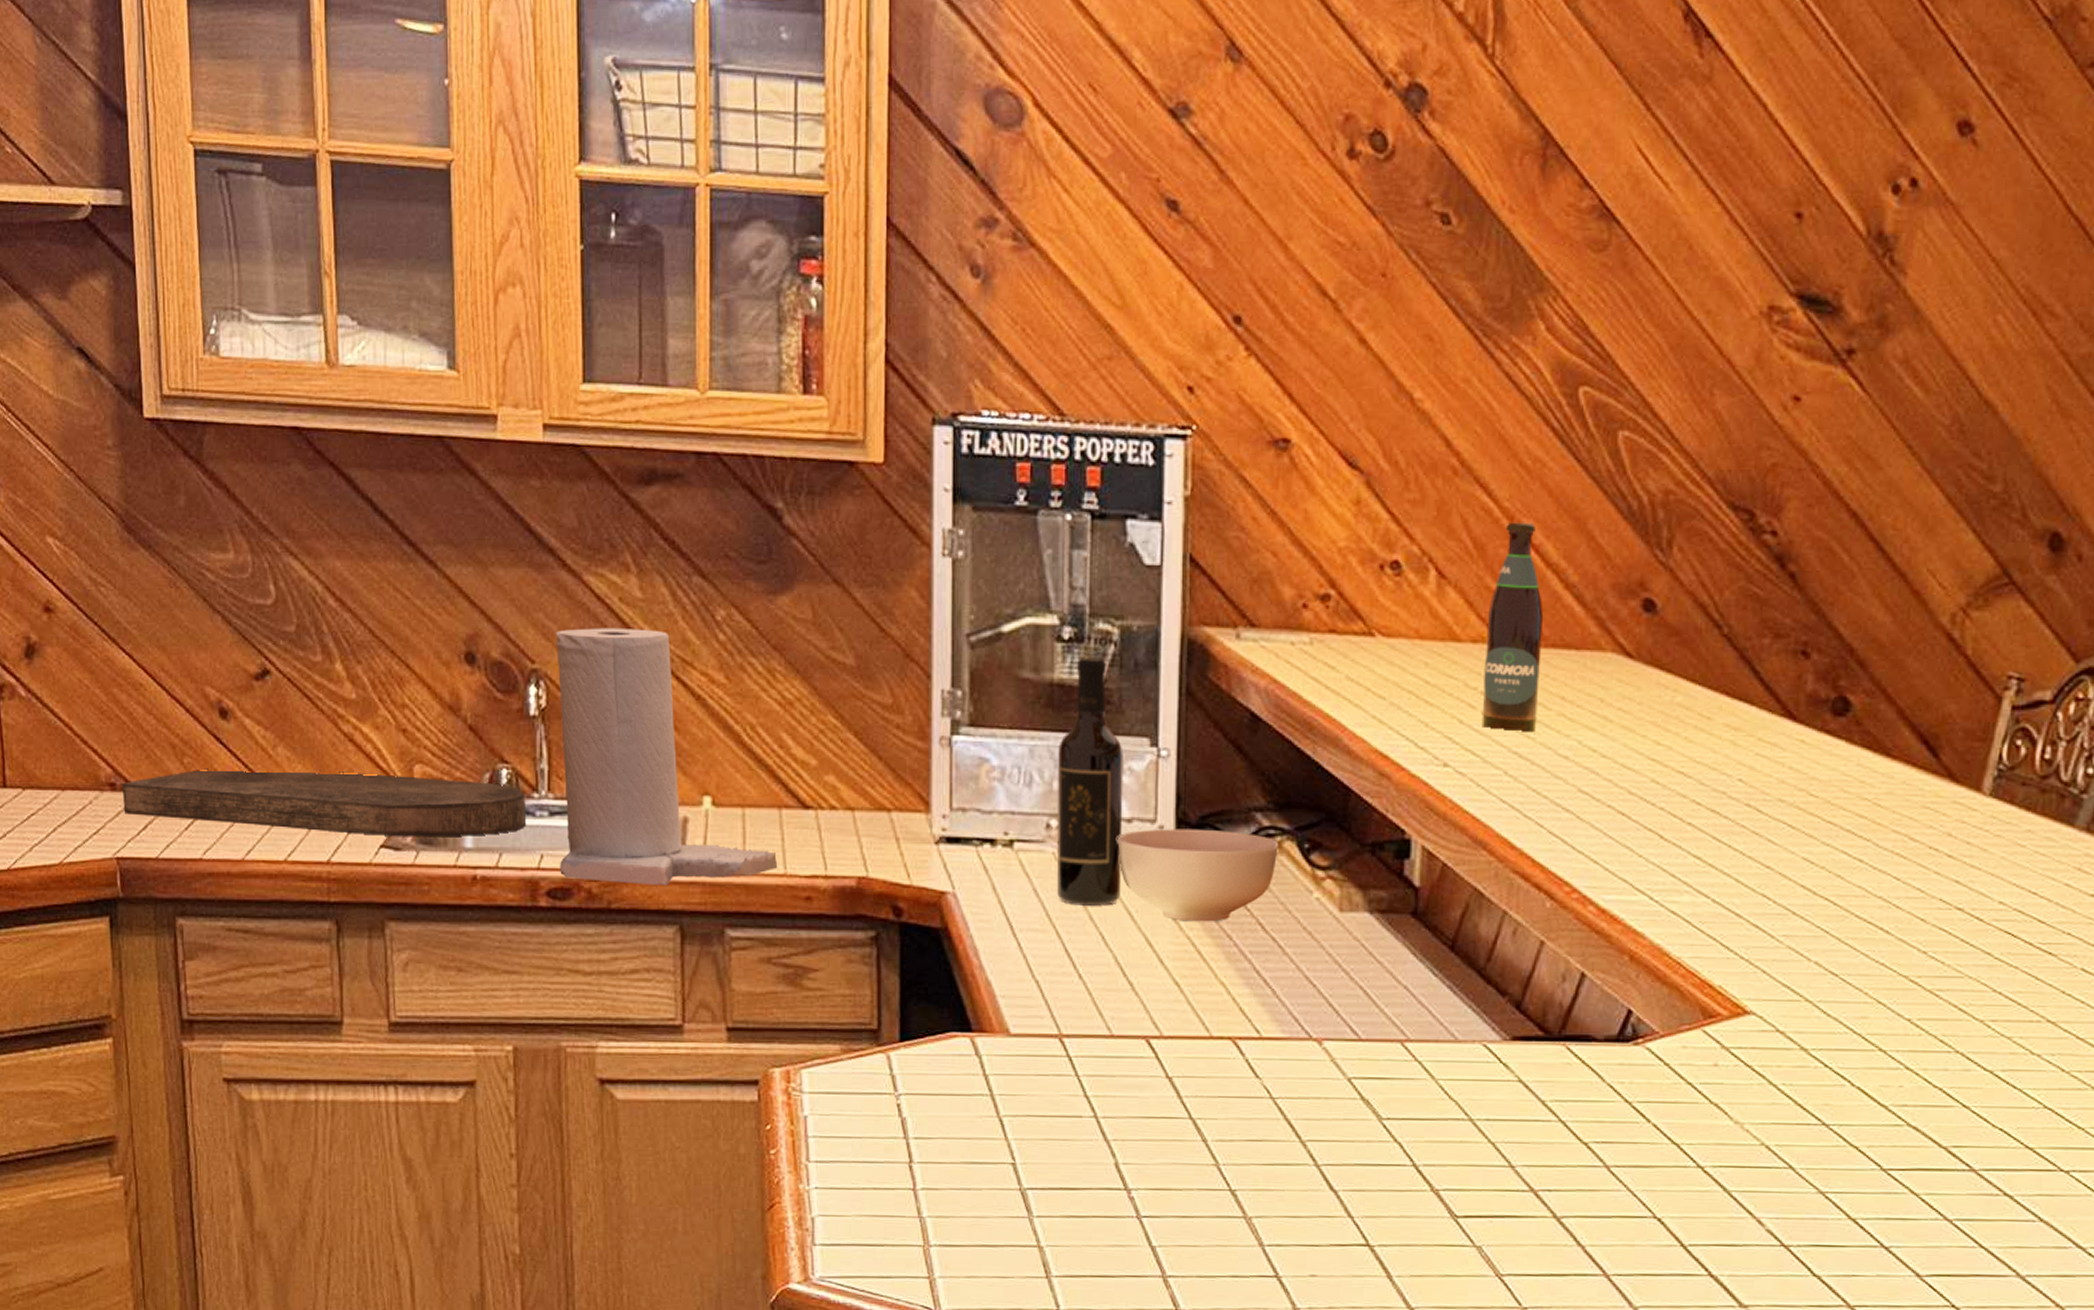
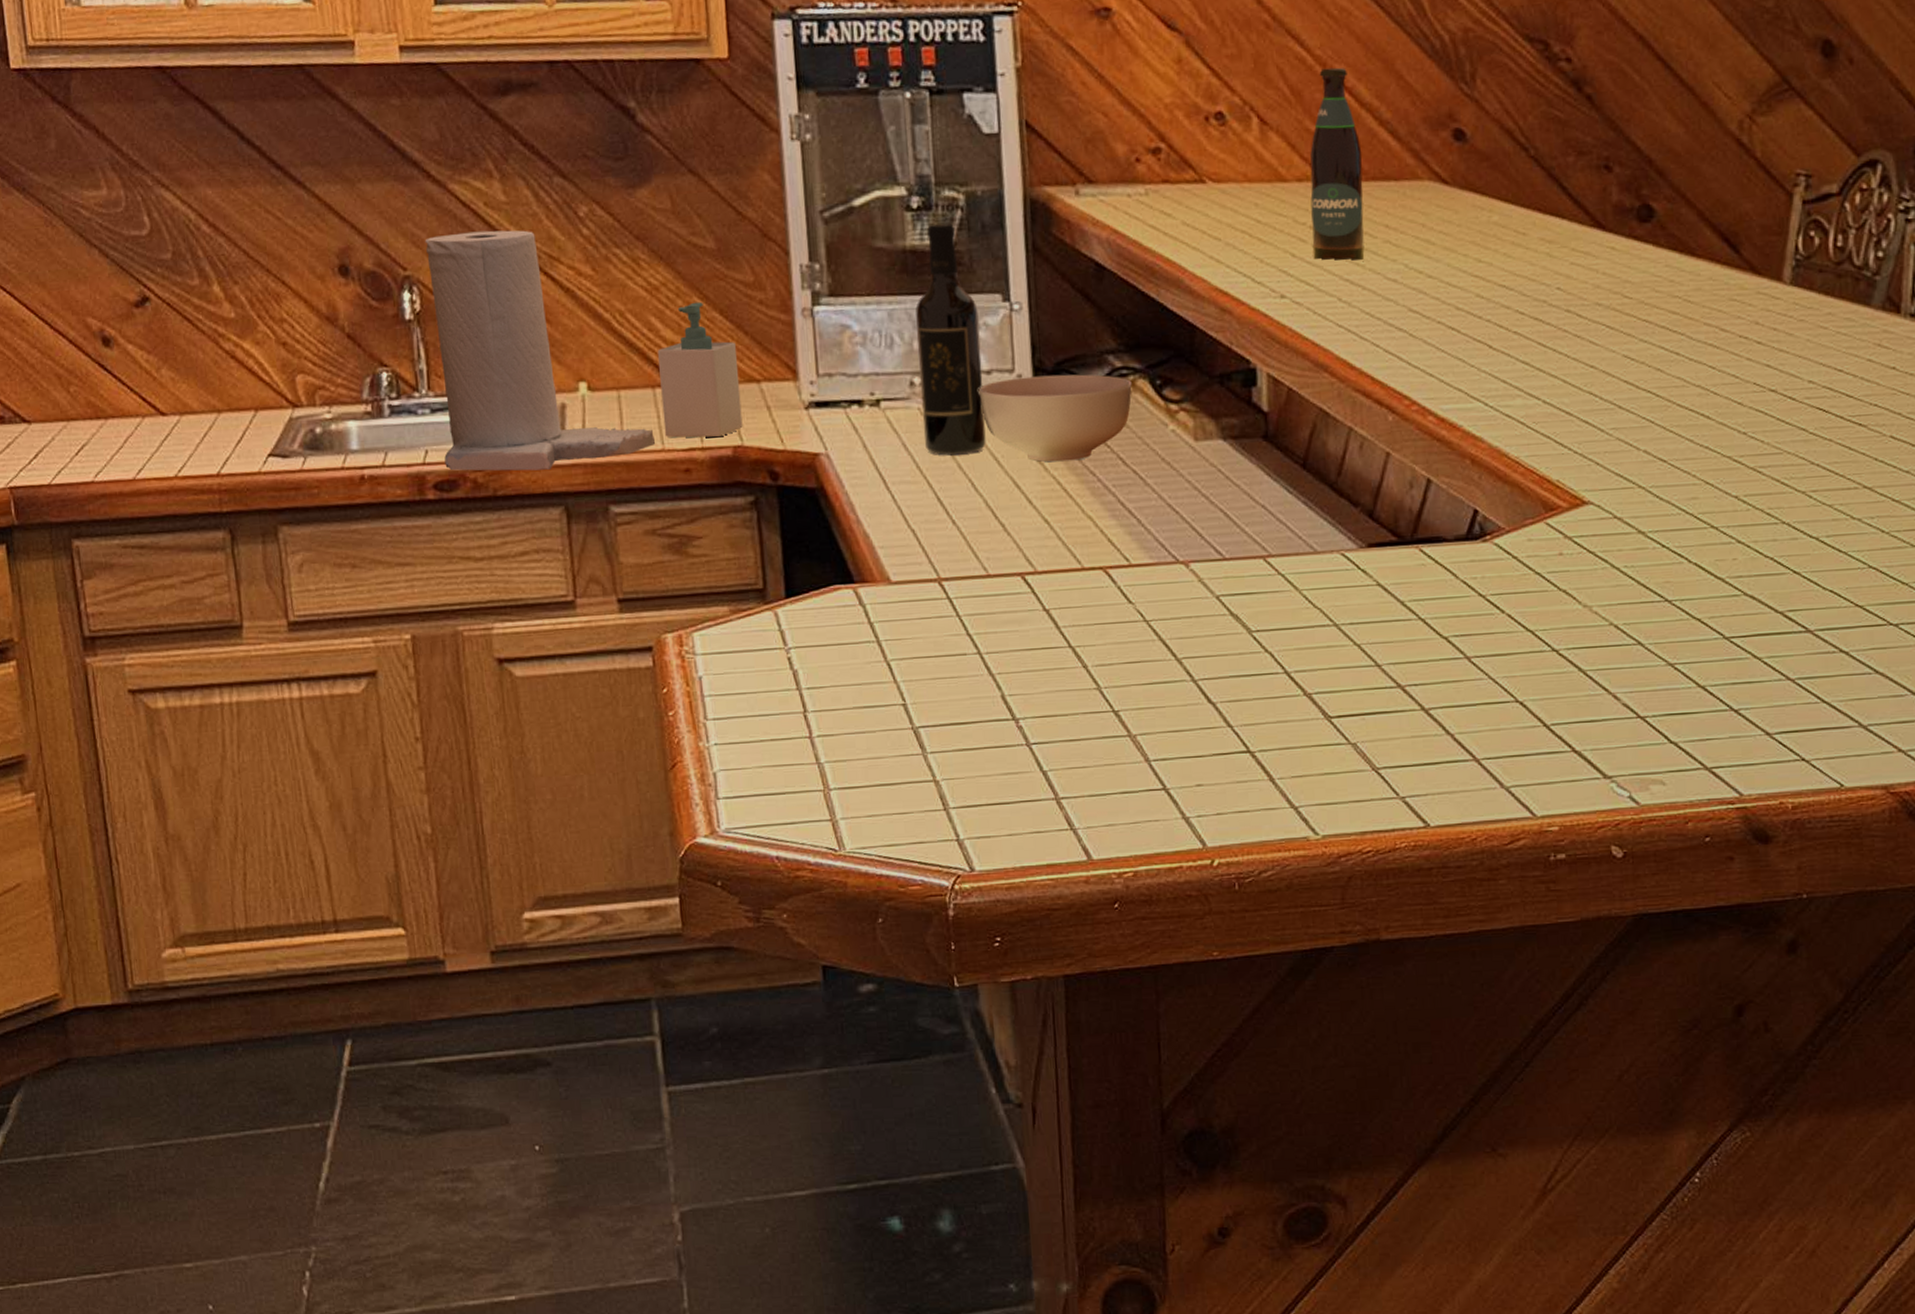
cutting board: present [122,768,527,838] -> none [10,386,410,446]
soap bottle: none [786,721,869,866] -> present [657,301,743,438]

